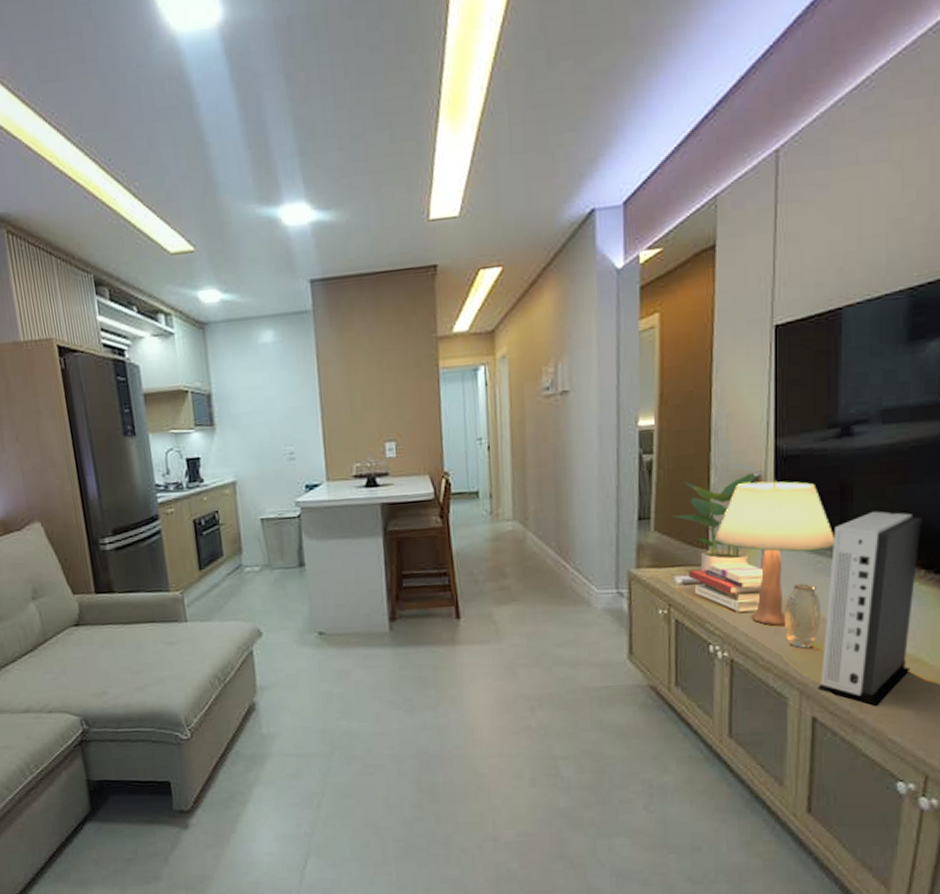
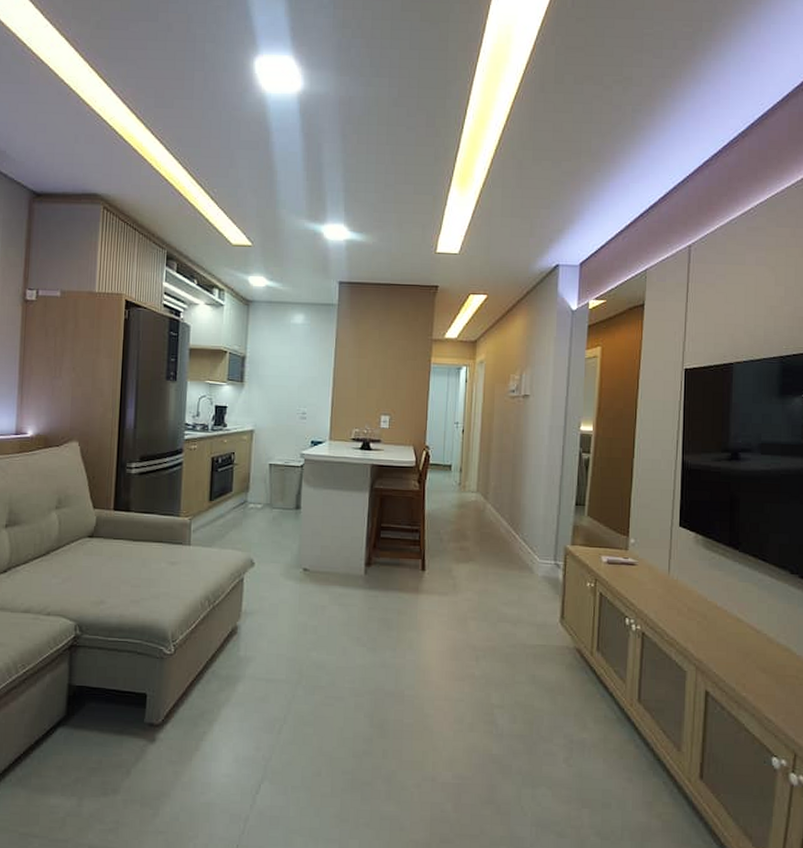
potted plant: present [673,471,764,584] -> none [603,478,673,565]
books: present [689,562,763,614] -> none [612,549,670,594]
table lamp: present [714,477,835,626] -> none [633,485,725,608]
vase: present [784,583,821,649] -> none [685,574,714,630]
video game console: present [817,511,922,707] -> none [710,521,790,687]

